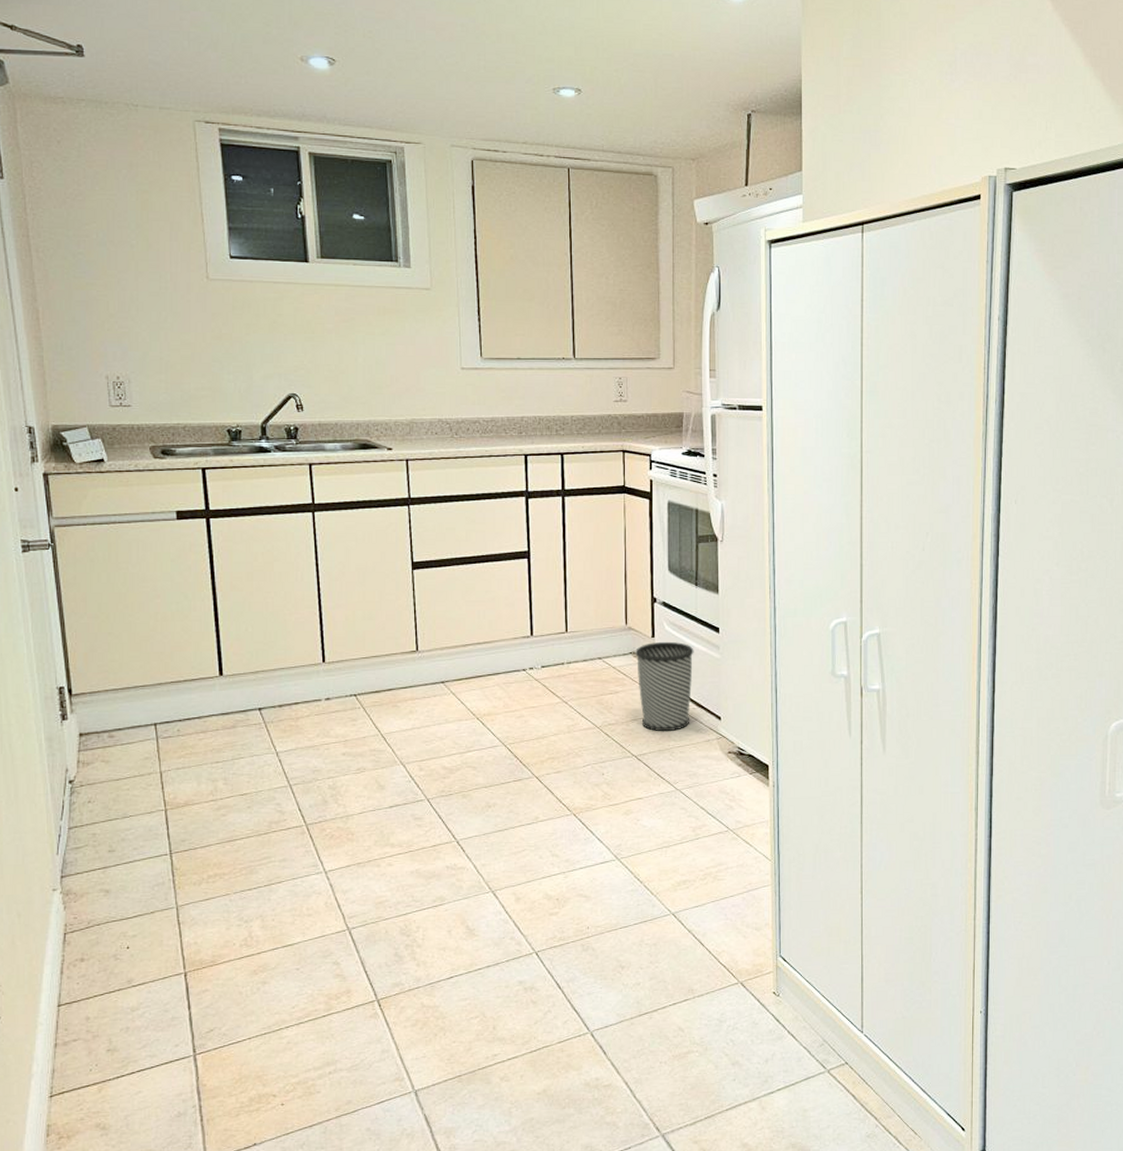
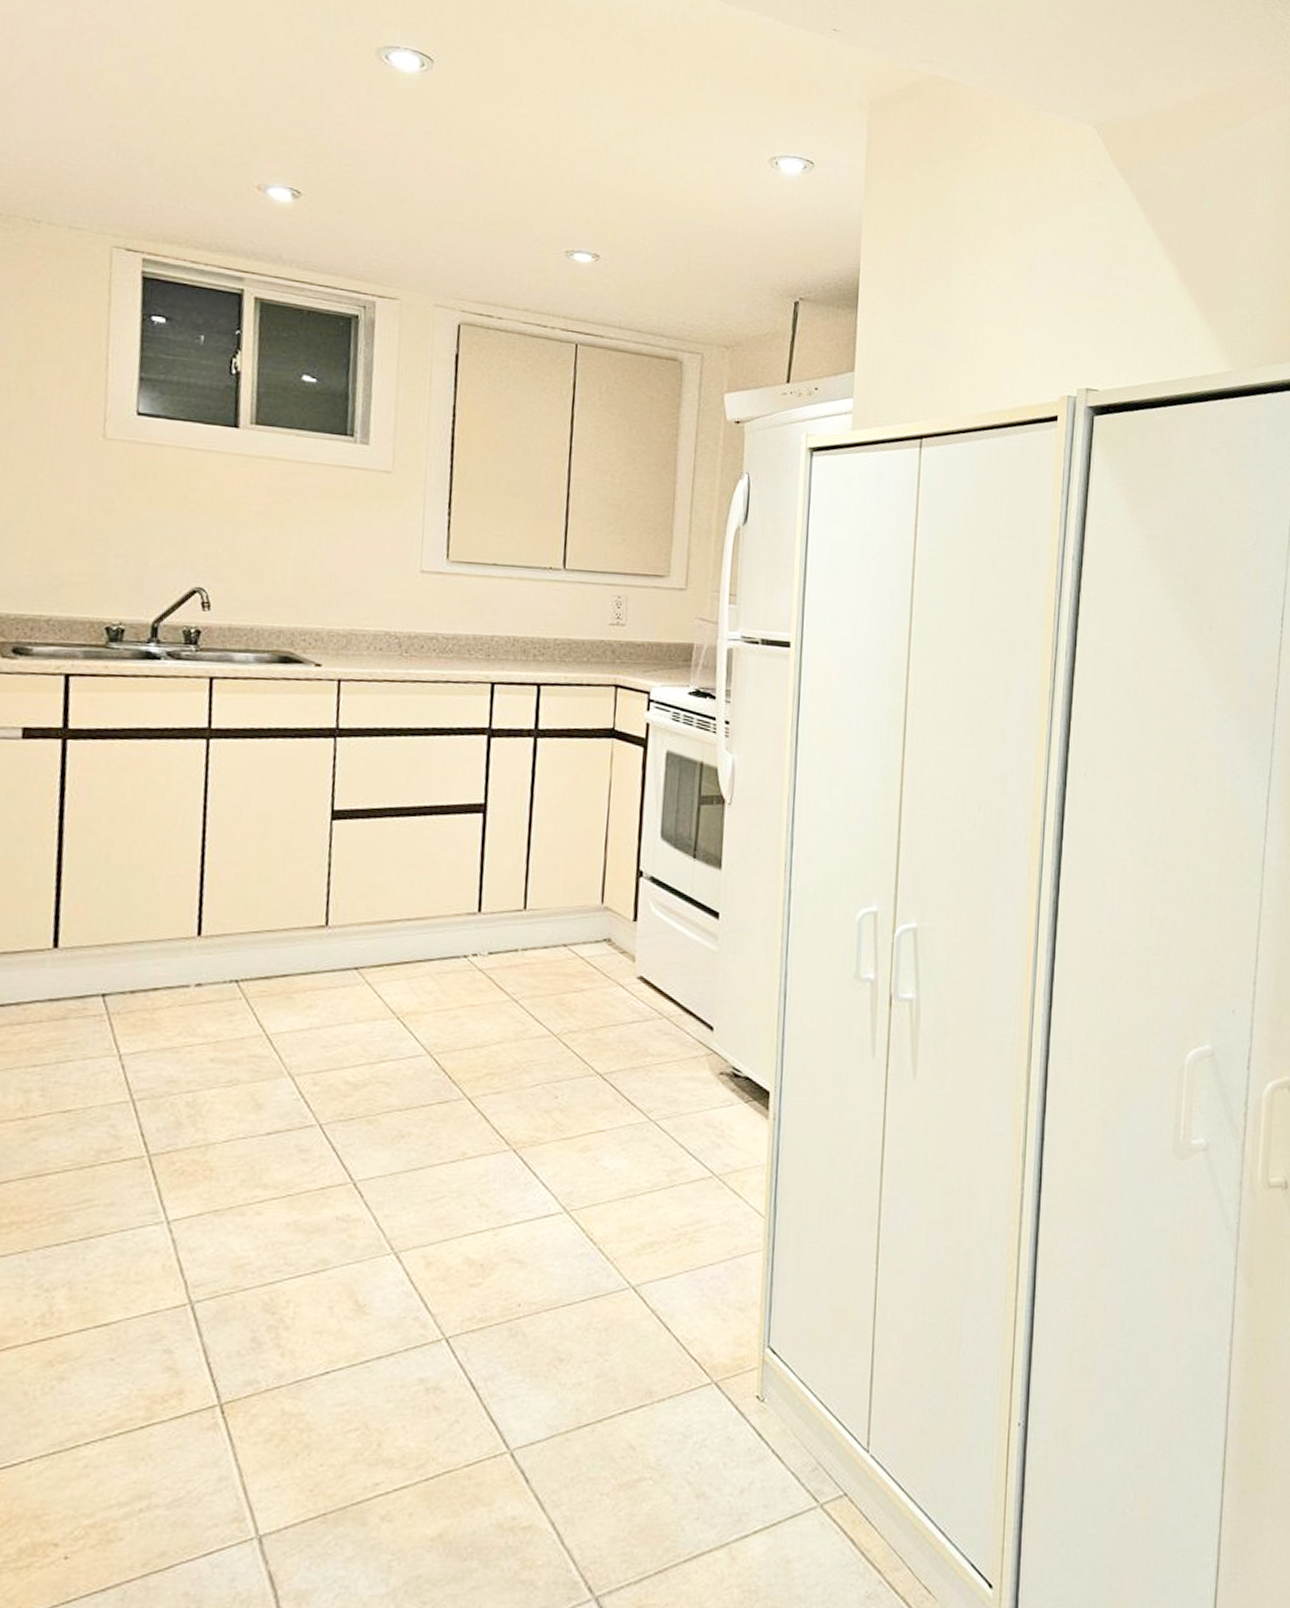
wastebasket: present [635,641,694,732] -> none [611,927,686,1044]

